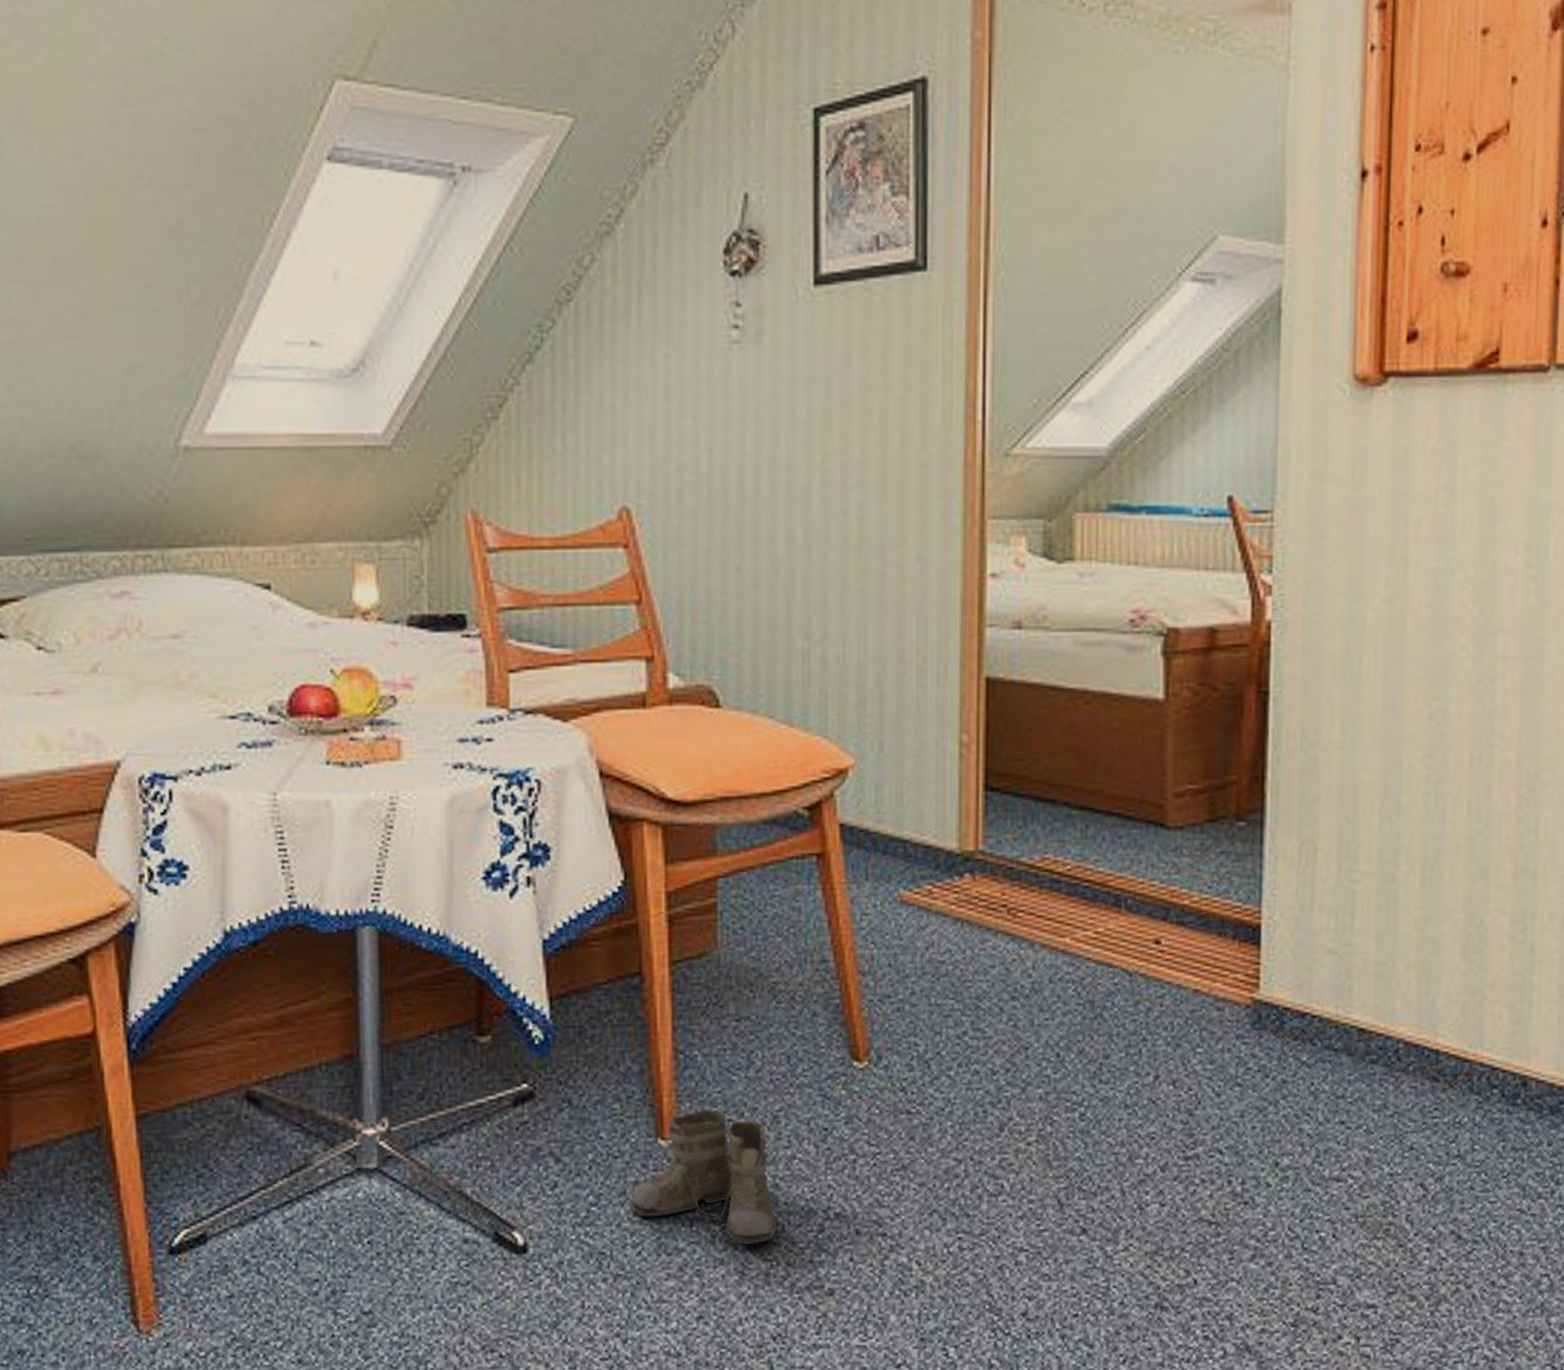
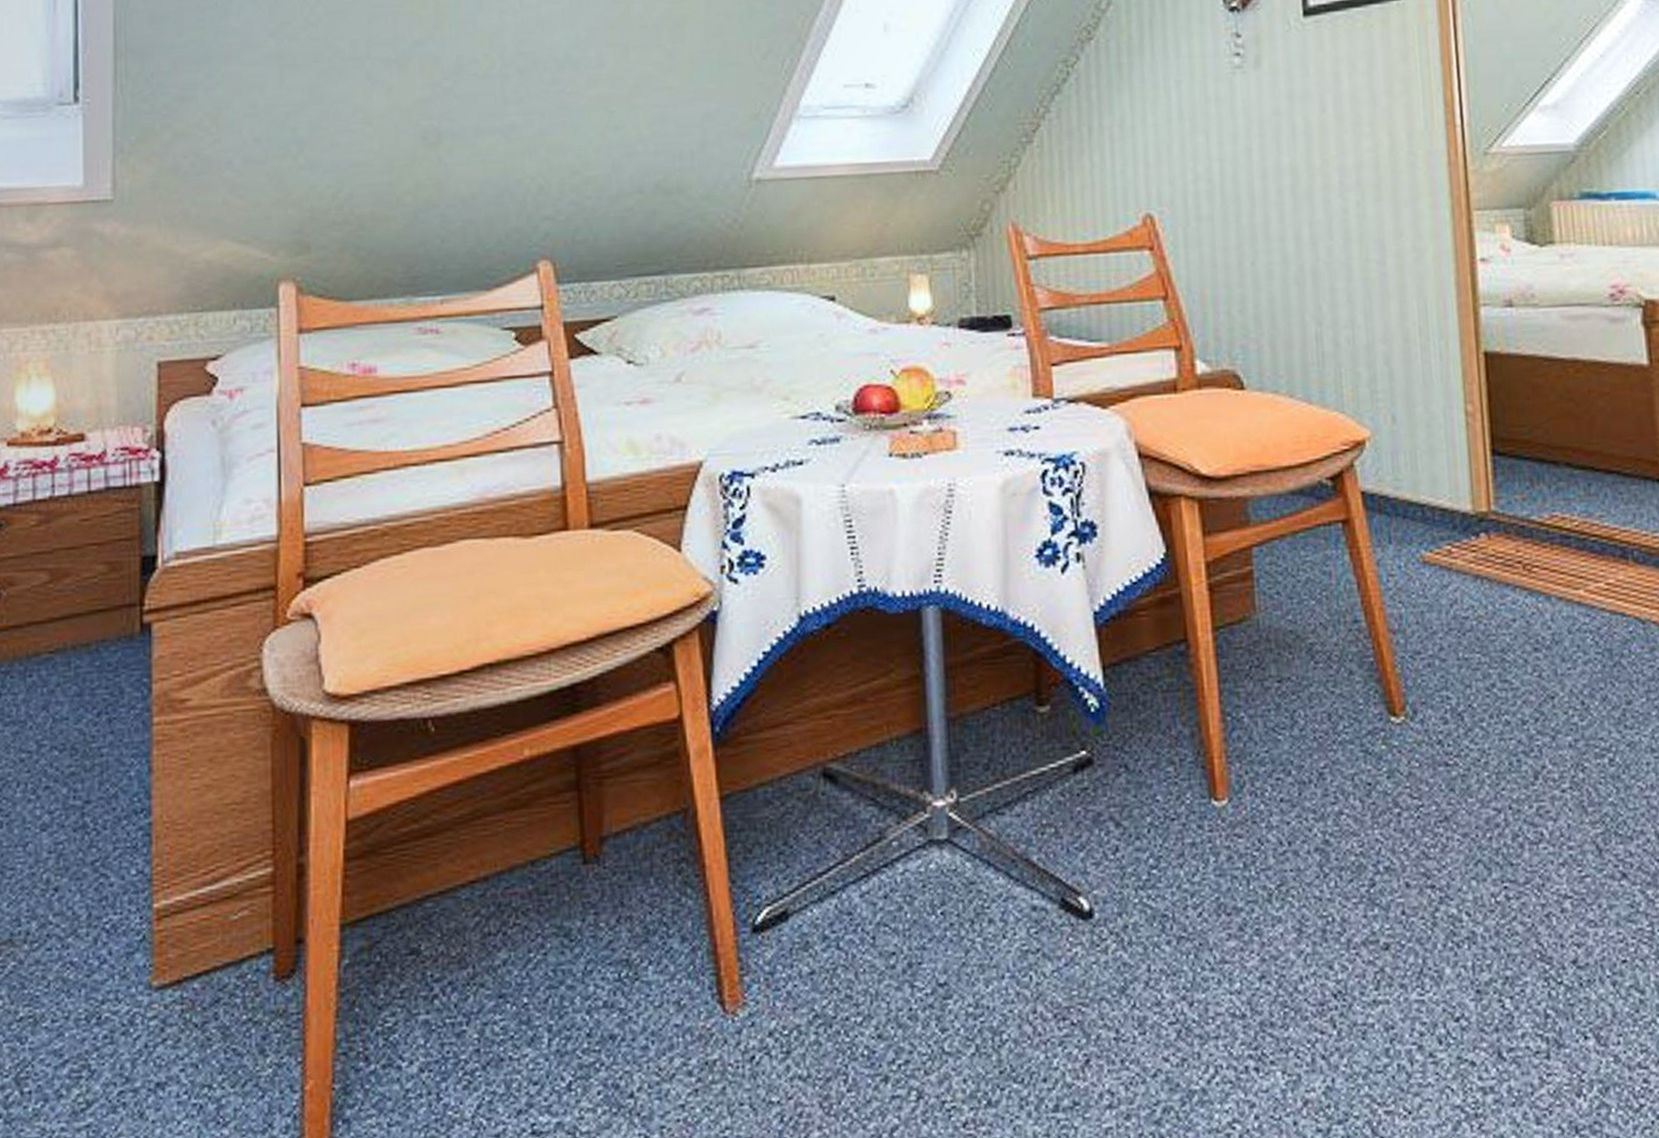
boots: present [631,1108,805,1245] -> none [1189,768,1356,903]

